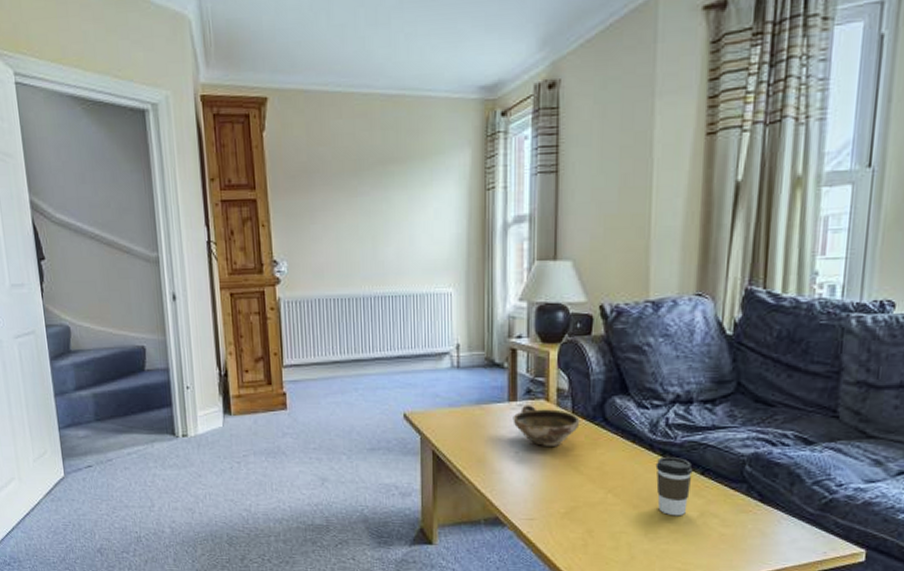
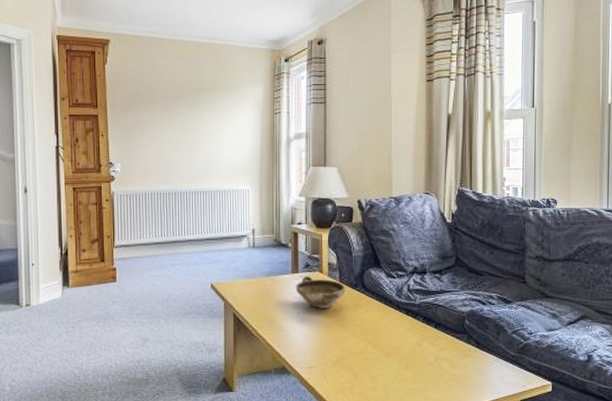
coffee cup: present [655,456,693,516] -> none [402,314,428,361]

